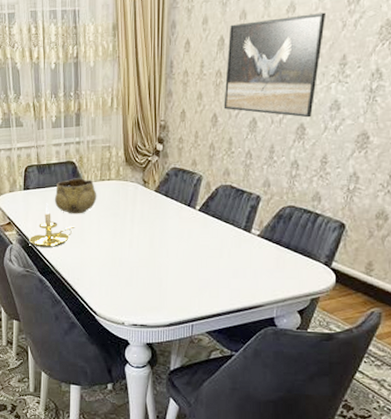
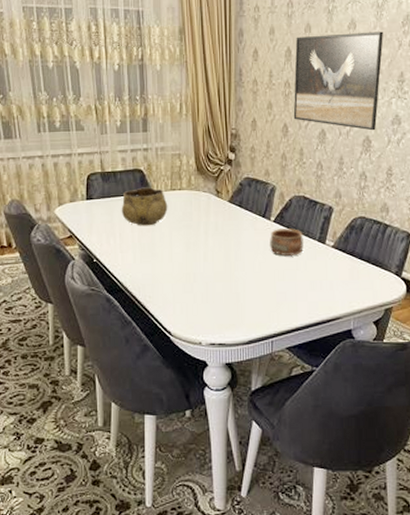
candle holder: present [29,203,74,247] -> none [94,214,144,263]
pottery: none [194,217,228,245] -> present [270,229,304,257]

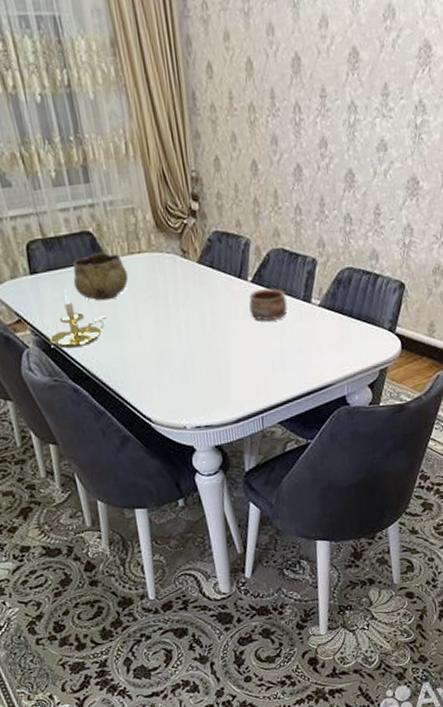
candle holder: none [94,214,144,263] -> present [50,289,106,348]
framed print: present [293,31,383,131] -> none [257,29,362,162]

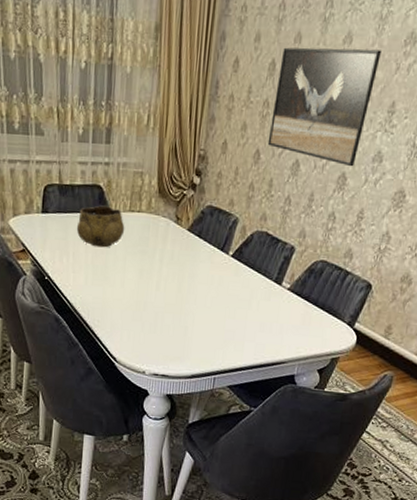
candle holder: present [50,289,106,348] -> none [46,231,97,283]
pottery: present [249,288,287,321] -> none [224,264,260,295]
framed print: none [257,29,362,162] -> present [267,47,381,167]

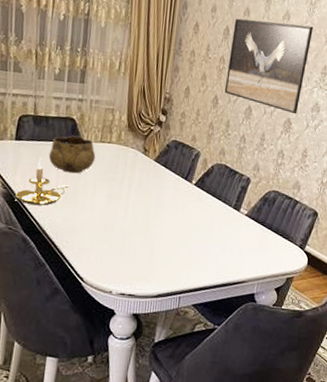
candle holder: none [46,231,97,283] -> present [15,157,68,205]

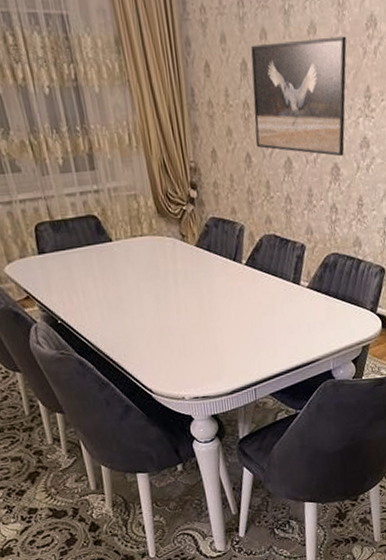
candle holder: present [15,157,68,205] -> none [57,269,110,323]
decorative bowl: present [48,135,96,174] -> none [79,235,132,280]

